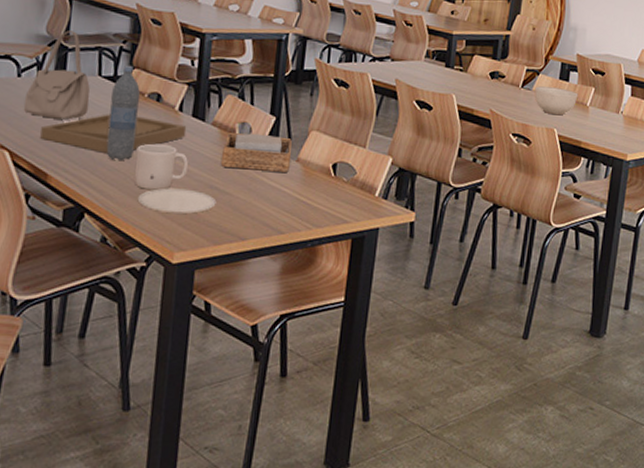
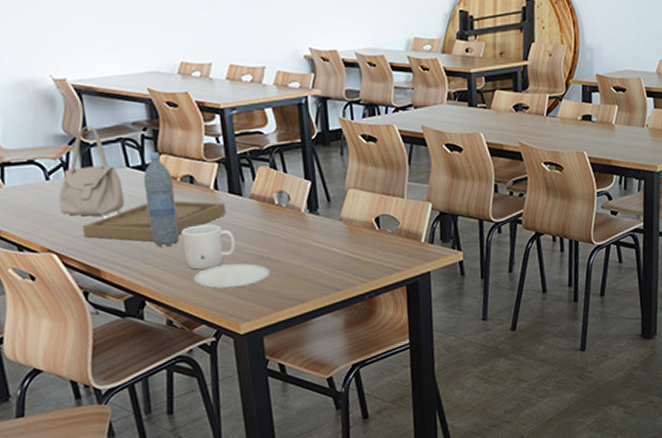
napkin holder: present [220,133,293,174] -> none [265,199,334,238]
bowl: present [535,86,578,116] -> none [559,110,603,138]

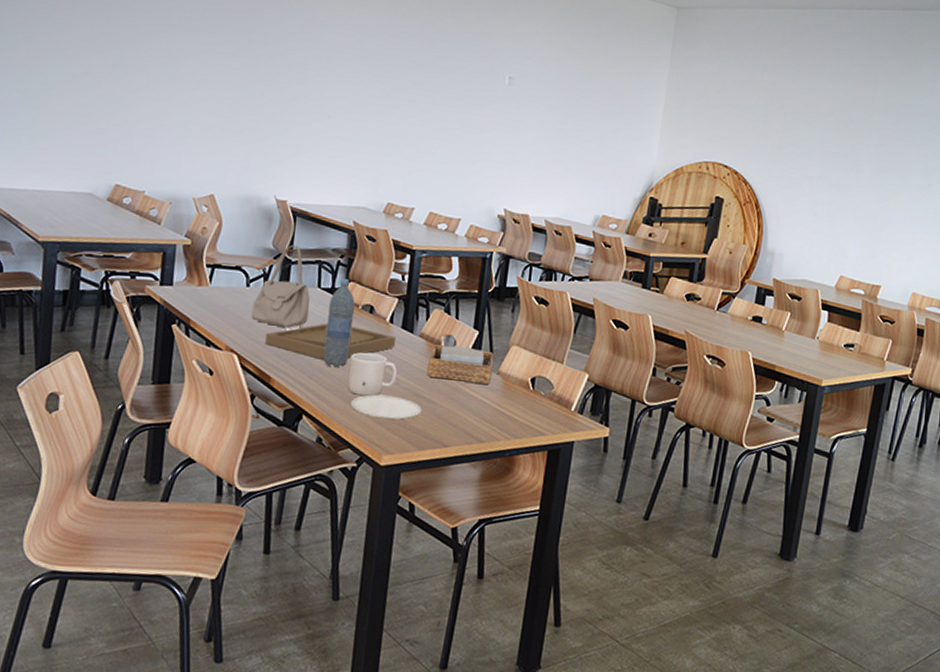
napkin holder: none [265,199,334,238] -> present [426,345,494,385]

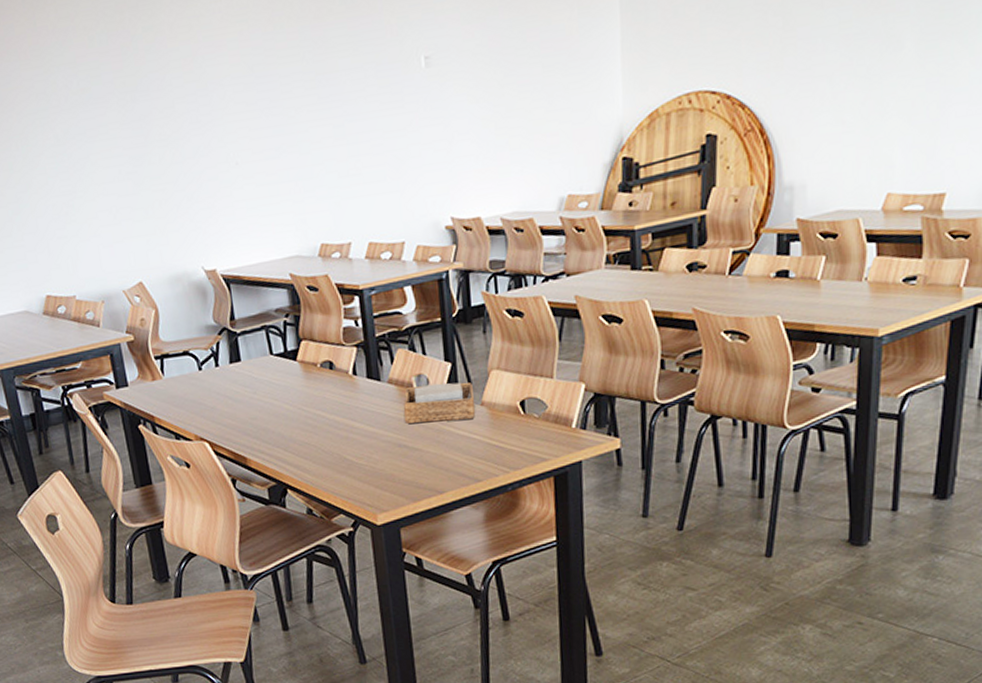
handbag: present [251,245,310,327] -> none [209,315,269,405]
tray: present [265,323,397,360] -> none [231,387,365,430]
water bottle: present [323,278,355,368] -> none [286,338,319,435]
mug: present [347,352,398,396] -> none [321,410,375,458]
plate: present [350,394,422,420] -> none [332,451,408,478]

